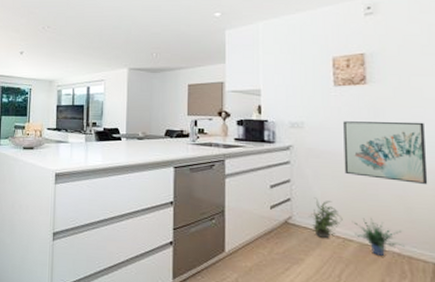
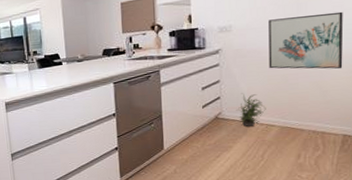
potted plant: present [352,217,405,256] -> none [274,103,319,135]

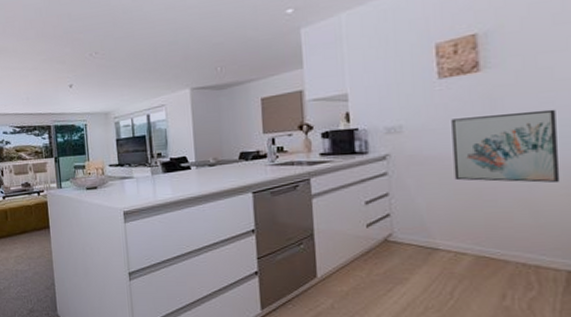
potted plant: present [236,93,266,126] -> none [412,210,454,253]

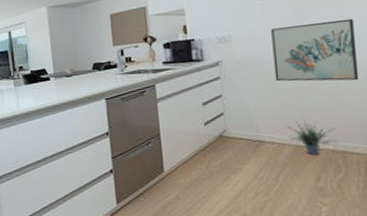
potted plant: none [465,226,531,267] -> present [285,119,338,155]

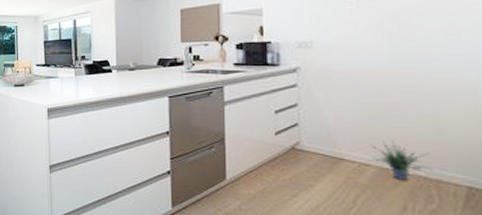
wall art: present [271,18,359,82] -> none [360,32,464,103]

